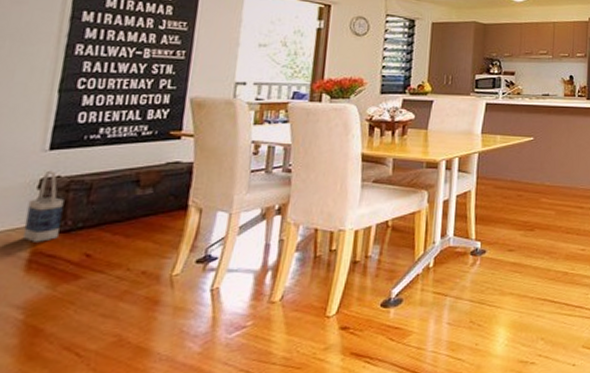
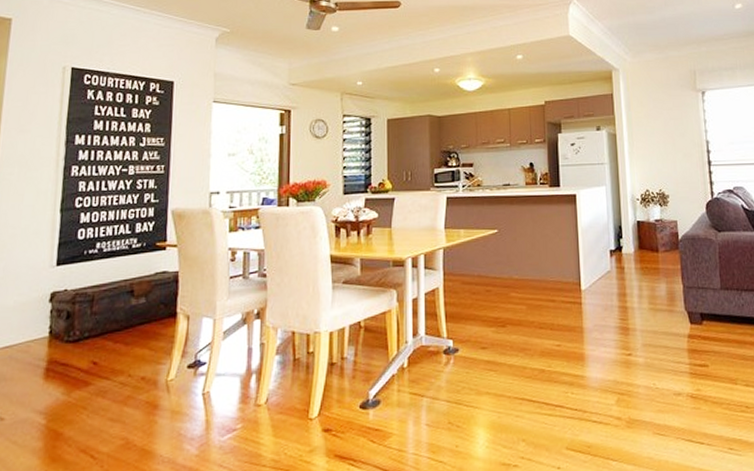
bag: present [22,170,64,242] -> none [40,284,72,352]

